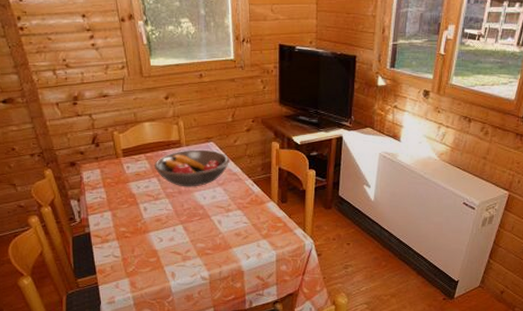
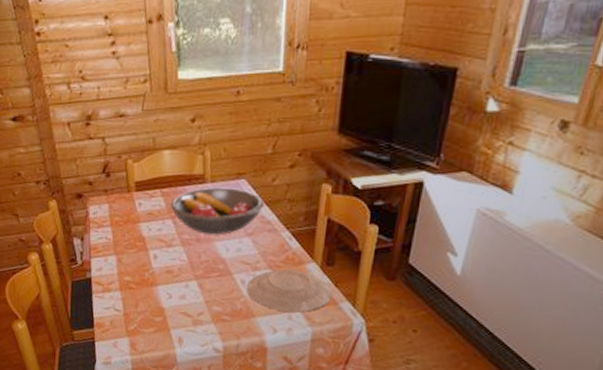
plate: none [223,208,288,241] -> present [247,269,332,313]

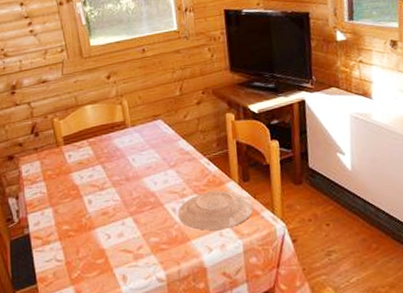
fruit bowl: present [170,187,265,235] -> none [97,128,181,173]

